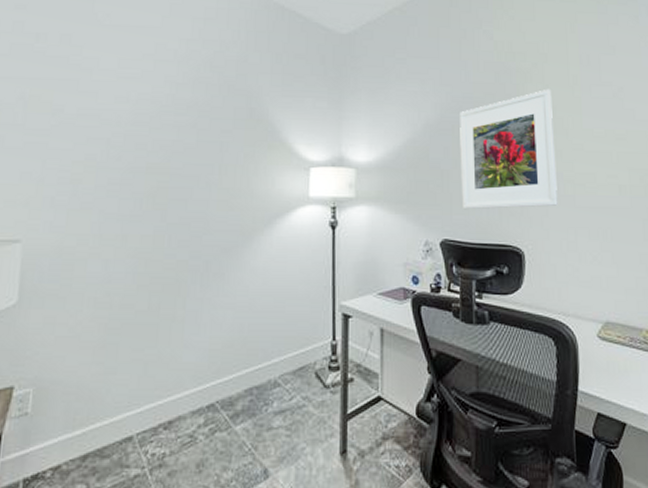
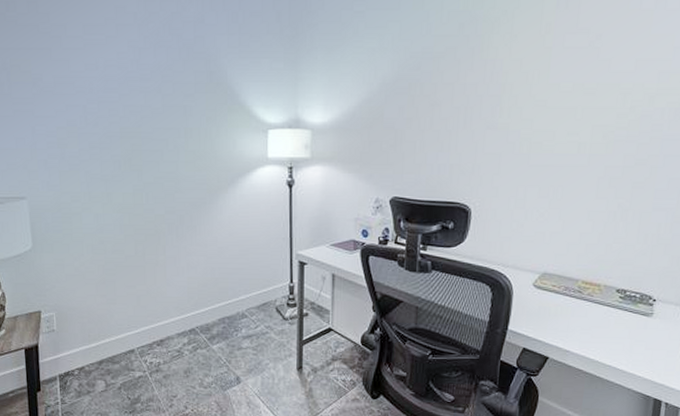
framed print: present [460,88,558,210] -> none [414,39,520,169]

